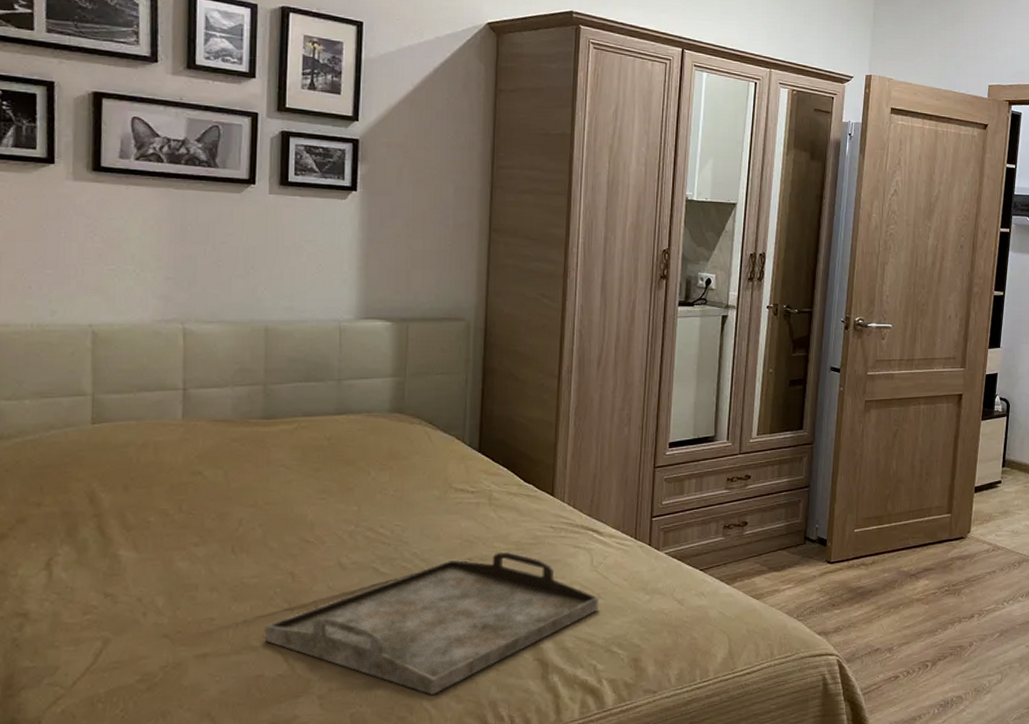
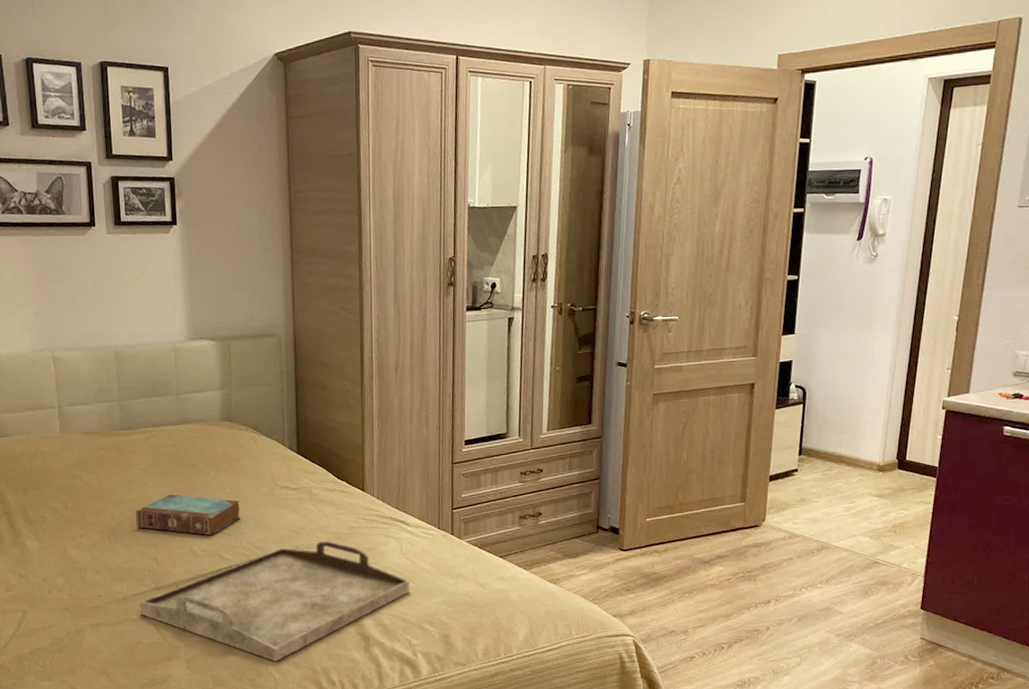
book: none [271,496,405,546] -> present [136,494,240,536]

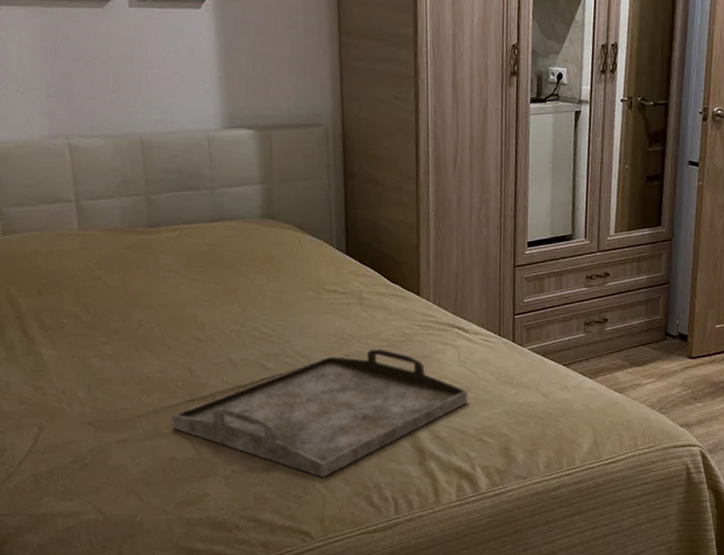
book: present [136,494,240,536] -> none [166,298,284,344]

